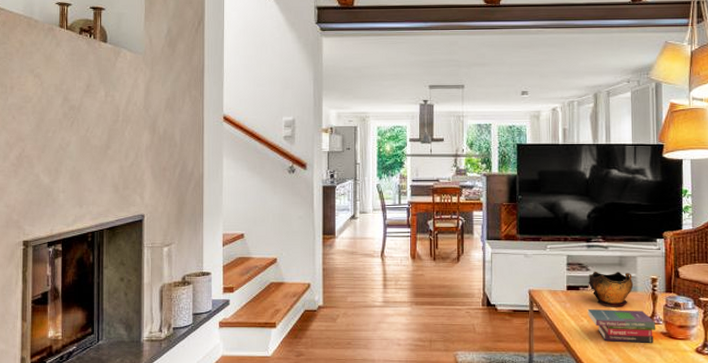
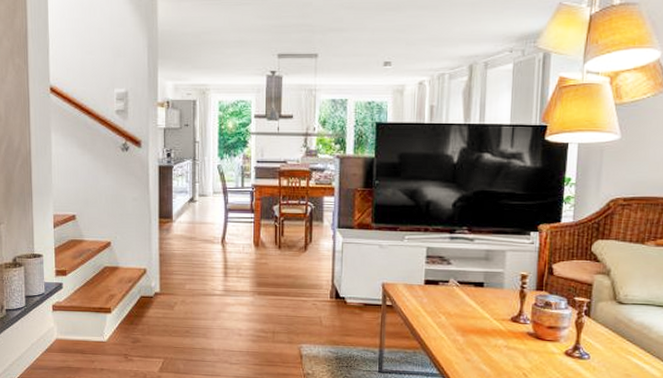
books: present [587,308,656,343] -> none [446,305,522,343]
decorative bowl: present [588,271,634,306] -> none [448,265,500,304]

